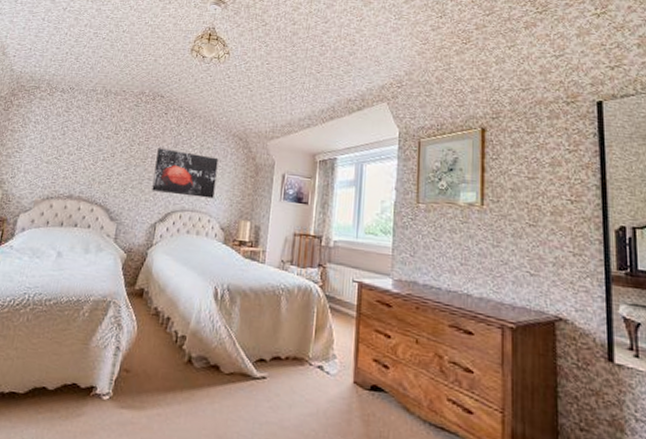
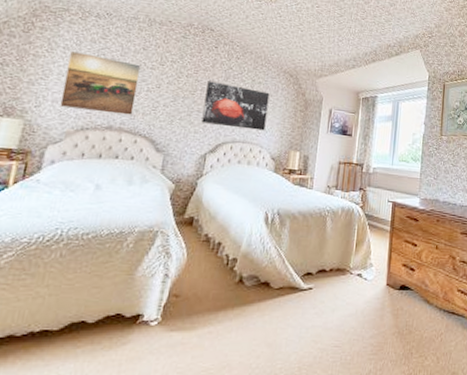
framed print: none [30,124,98,184] -> present [59,50,141,115]

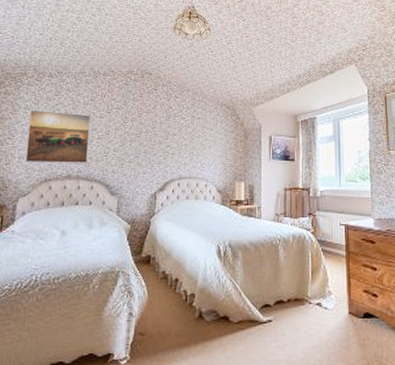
wall art: present [201,81,270,131] -> none [149,122,210,165]

